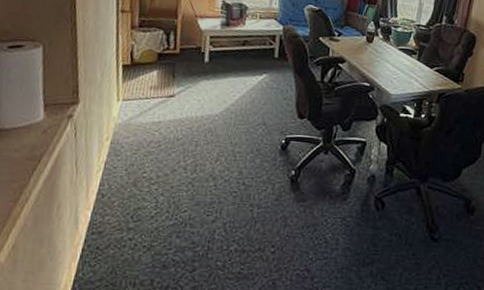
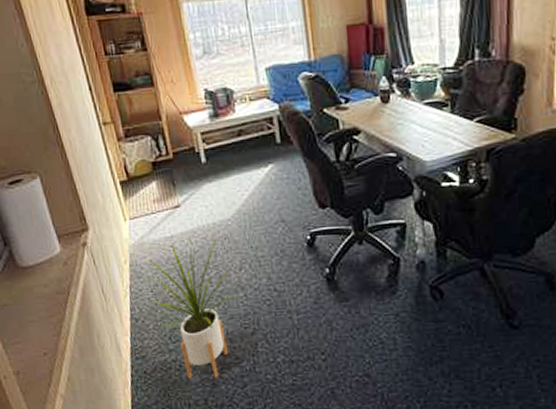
house plant: none [123,124,206,260] -> present [146,235,236,379]

